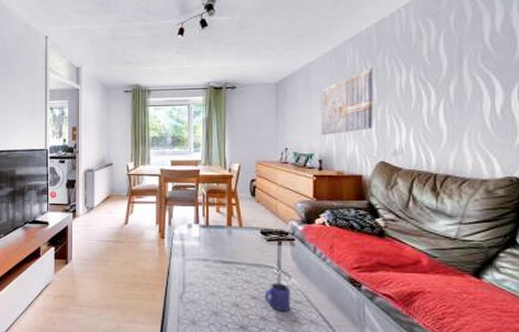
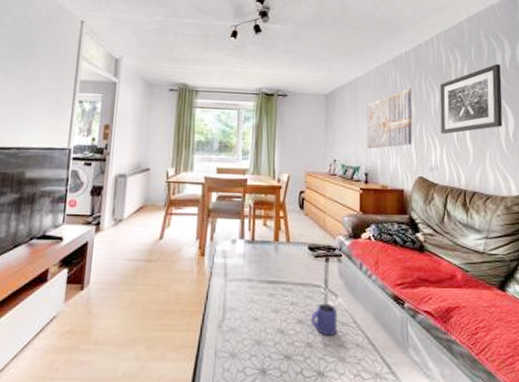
wall art: none [407,29,489,115] -> present [439,64,503,134]

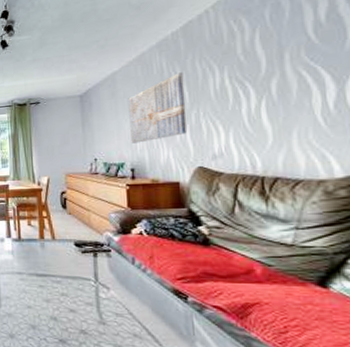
mug: present [311,303,338,335] -> none [82,295,112,325]
wall art: present [439,64,503,134] -> none [220,20,317,117]

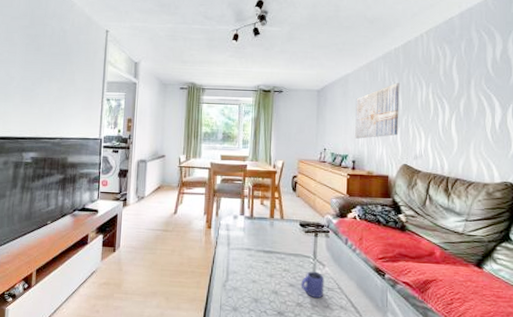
mug: none [82,295,112,325] -> present [301,271,325,298]

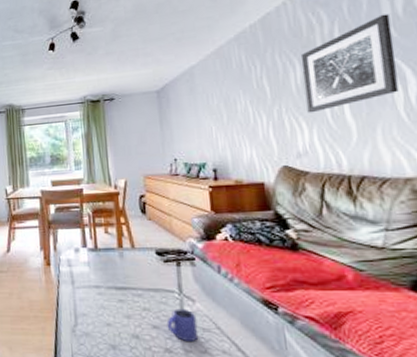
wall art: present [355,83,400,139] -> none [207,66,270,142]
wall art: none [426,57,491,126] -> present [300,13,399,113]

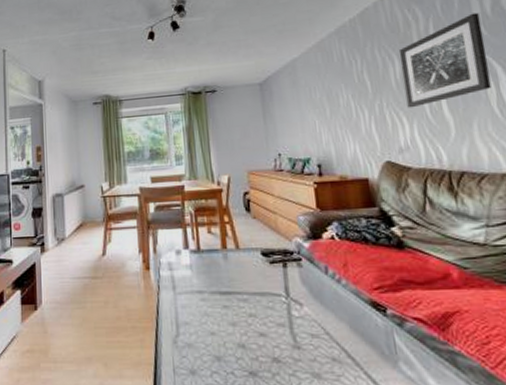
mug: present [167,308,199,341] -> none [274,313,308,349]

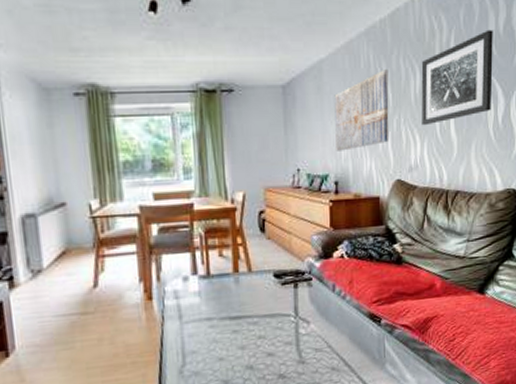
wall art: none [310,60,372,137] -> present [334,69,389,151]

